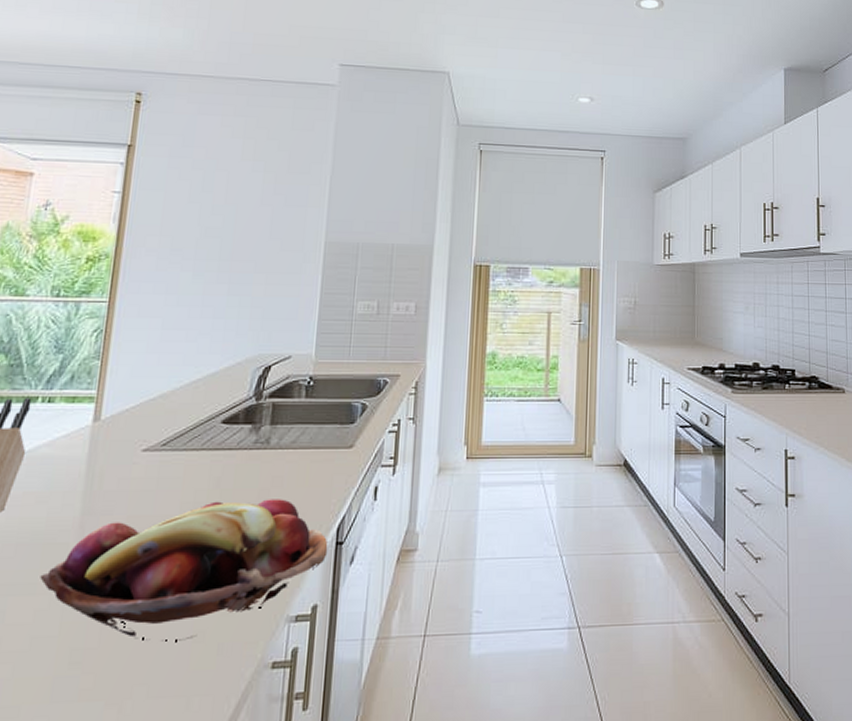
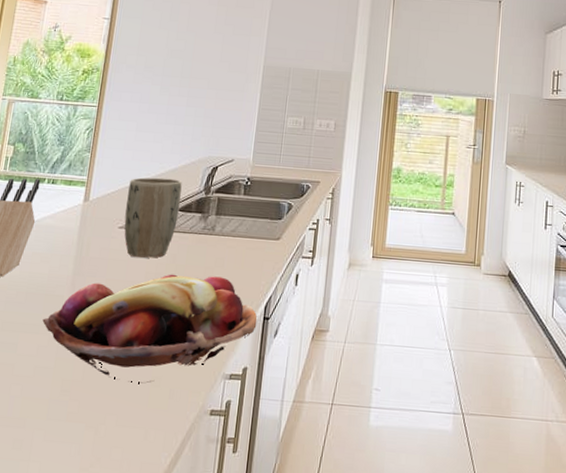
plant pot: none [149,384,225,485] -> present [124,177,182,258]

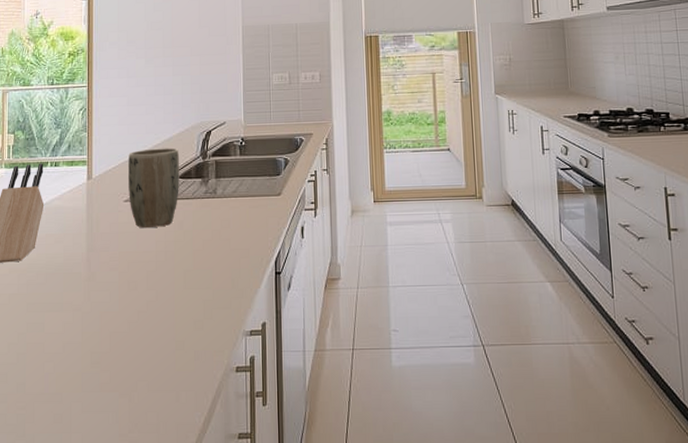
fruit basket: present [42,274,258,383] -> none [64,237,270,348]

